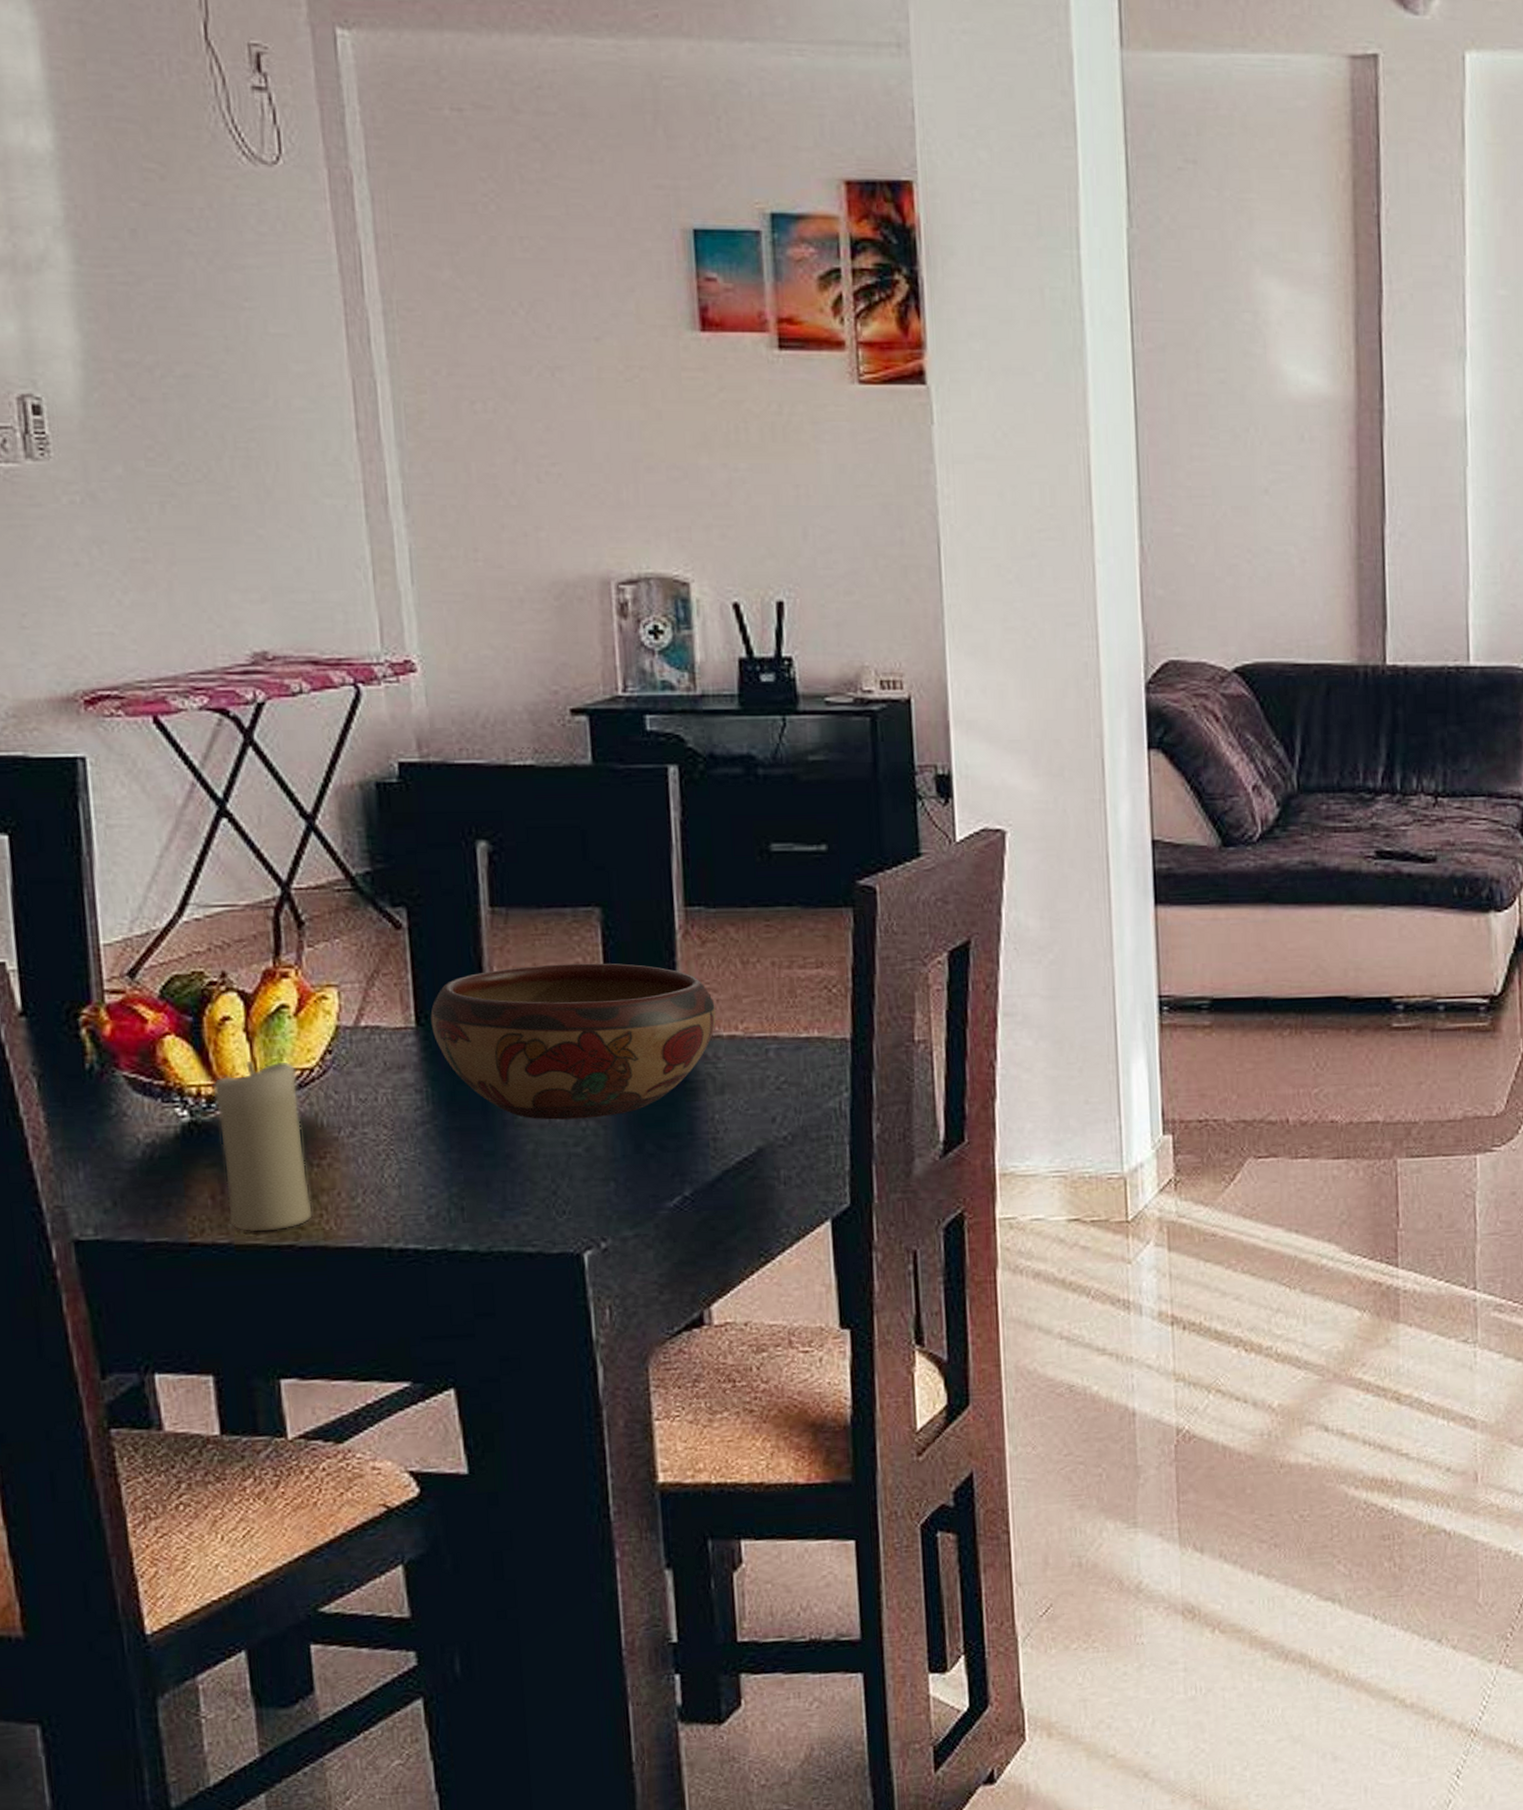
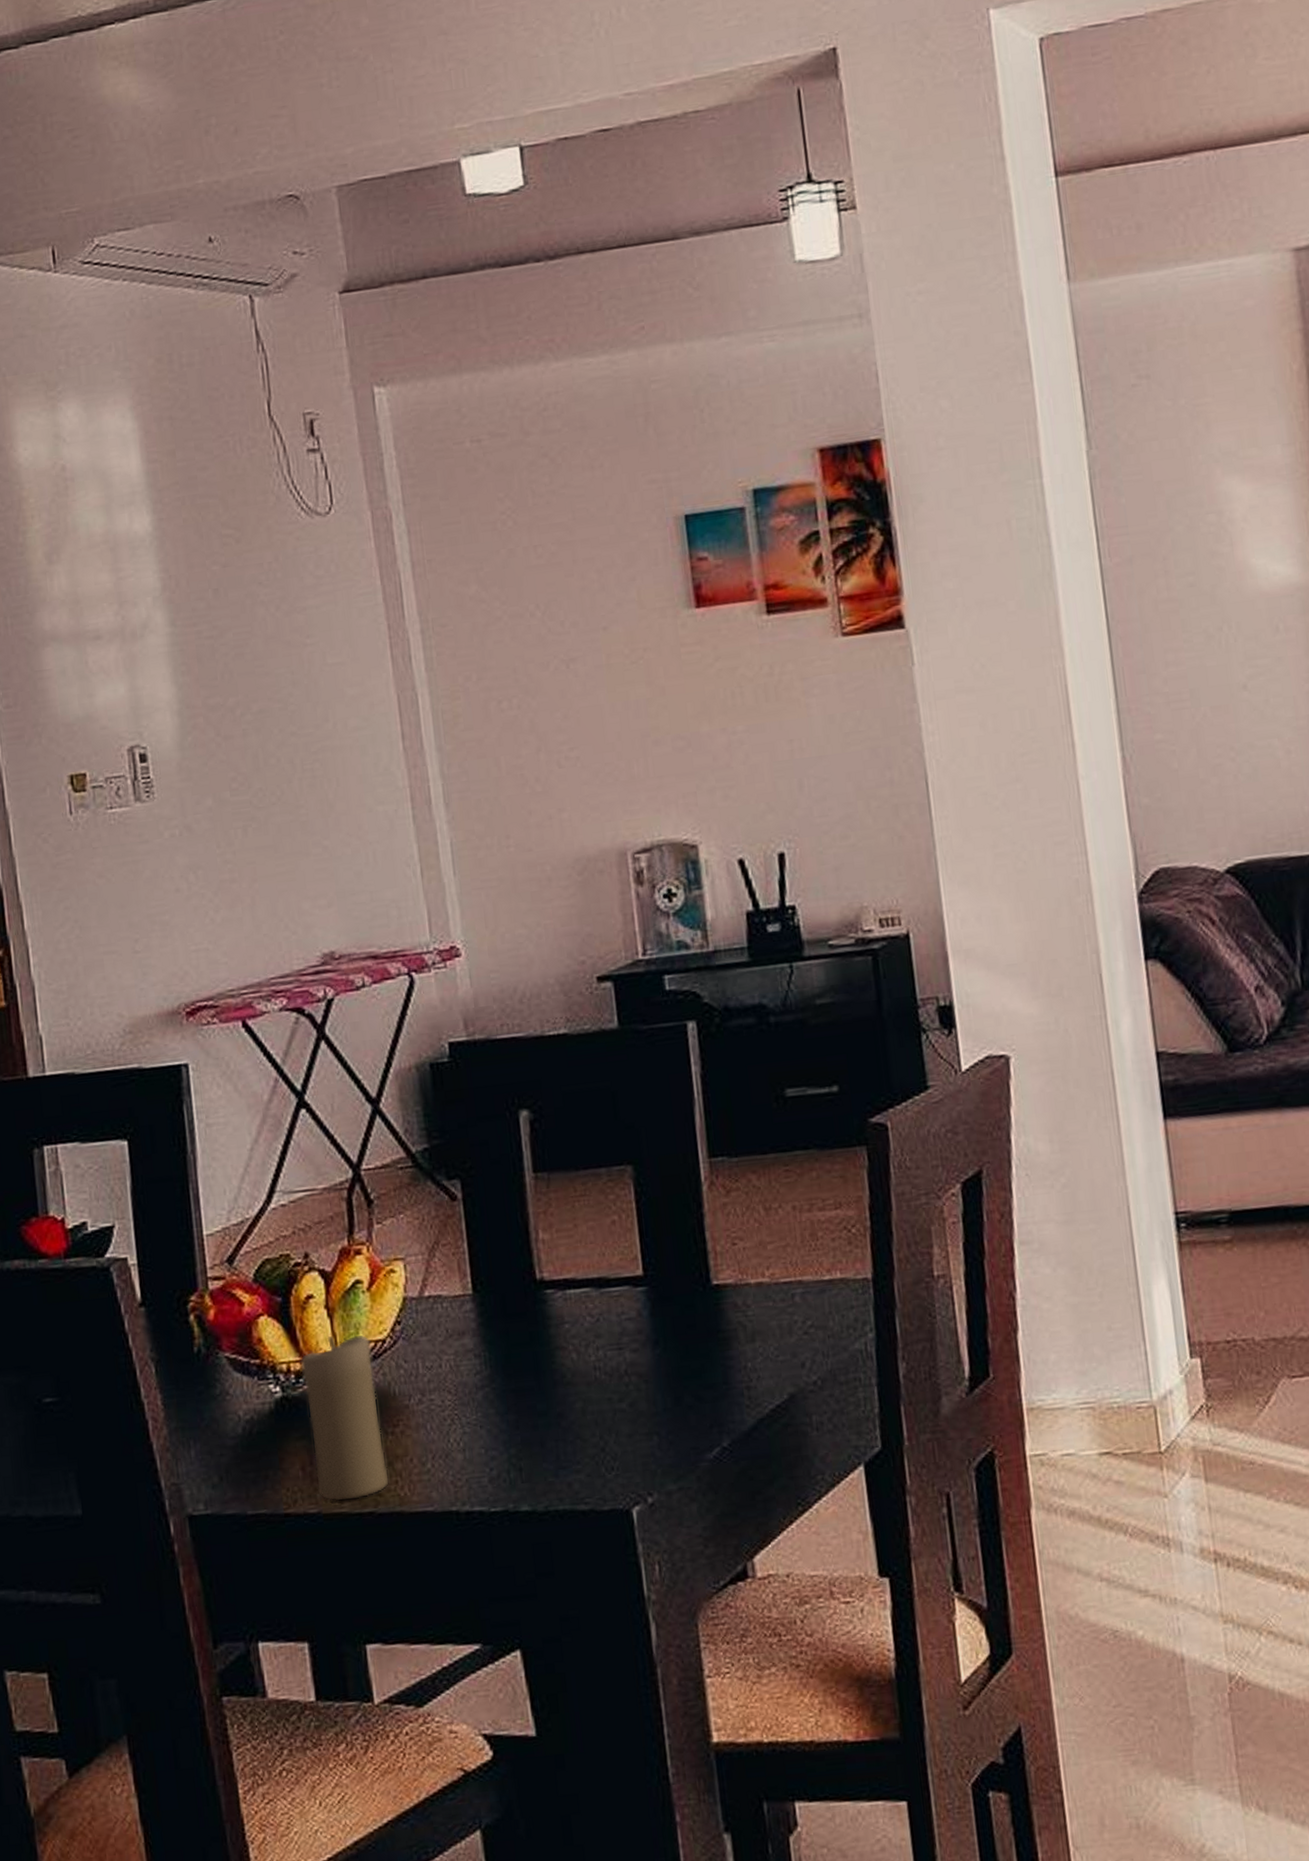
decorative bowl: present [430,963,716,1120] -> none [485,1218,744,1378]

